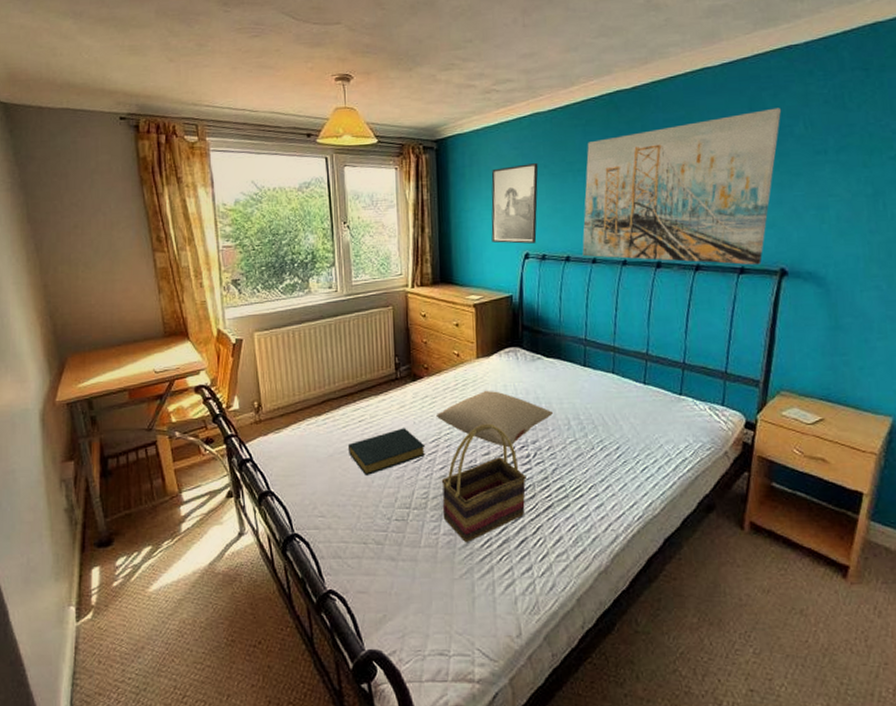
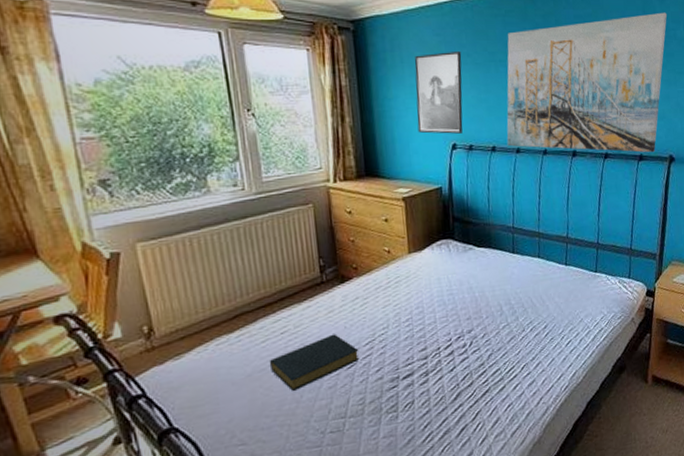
pillow: present [437,390,554,448] -> none [369,285,487,341]
woven basket: present [441,423,527,543] -> none [378,318,464,442]

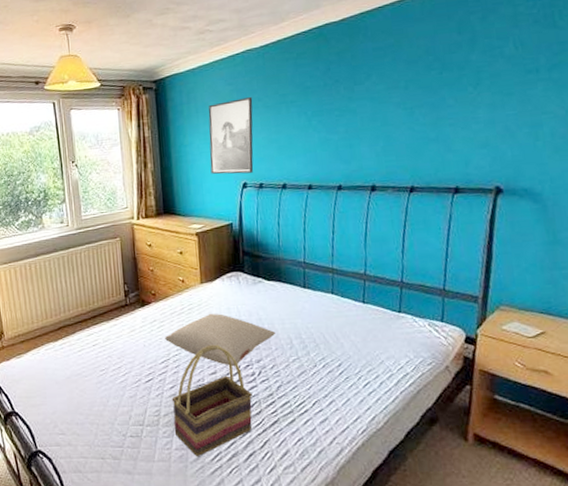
hardback book: present [269,334,360,391] -> none [83,350,156,395]
pillow: none [369,285,487,341] -> present [165,313,276,367]
woven basket: none [378,318,464,442] -> present [171,344,252,457]
wall art: present [506,12,667,153] -> none [298,30,490,185]

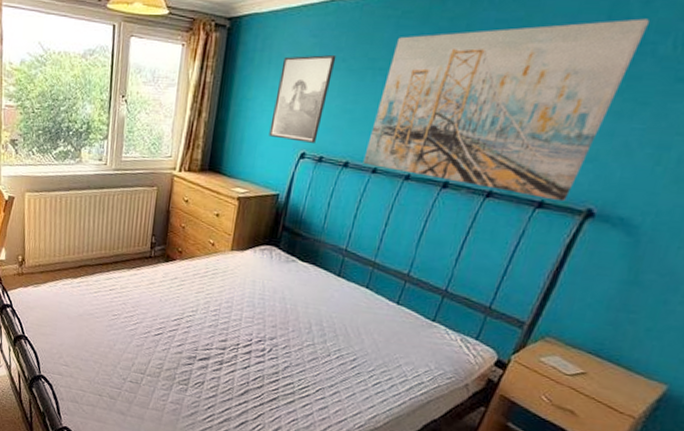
pillow: present [165,313,276,367] -> none [182,282,297,339]
woven basket: present [171,344,252,457] -> none [173,313,258,414]
wall art: none [298,30,490,185] -> present [363,18,649,202]

